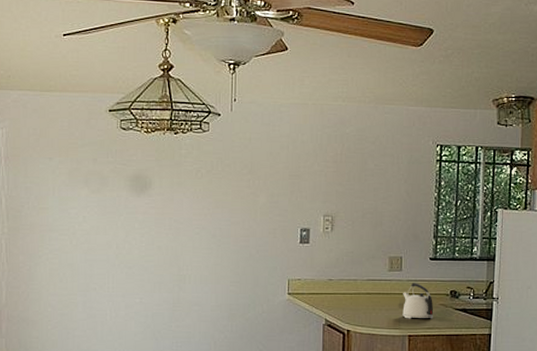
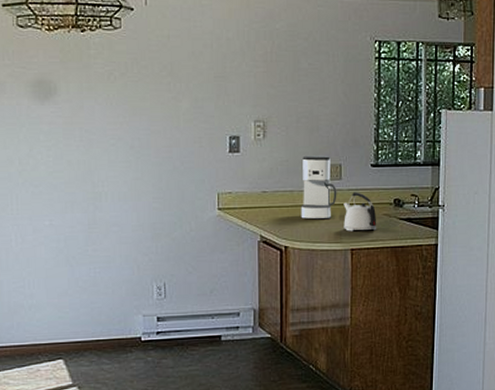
coffee maker: none [363,248,397,307] -> present [300,155,337,220]

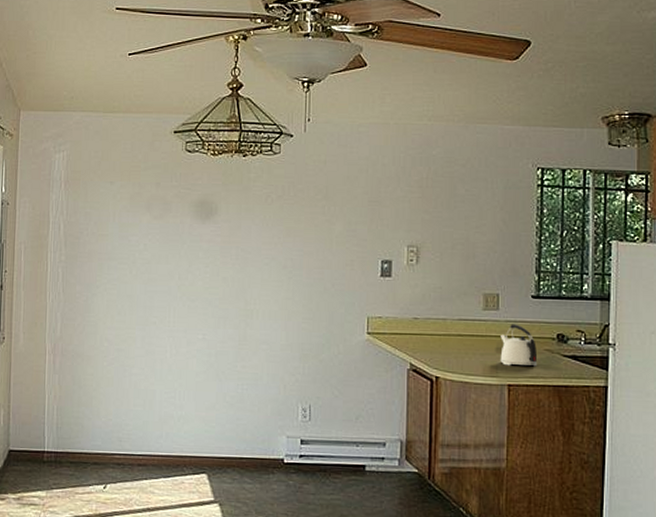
coffee maker: present [300,155,337,220] -> none [453,283,494,351]

